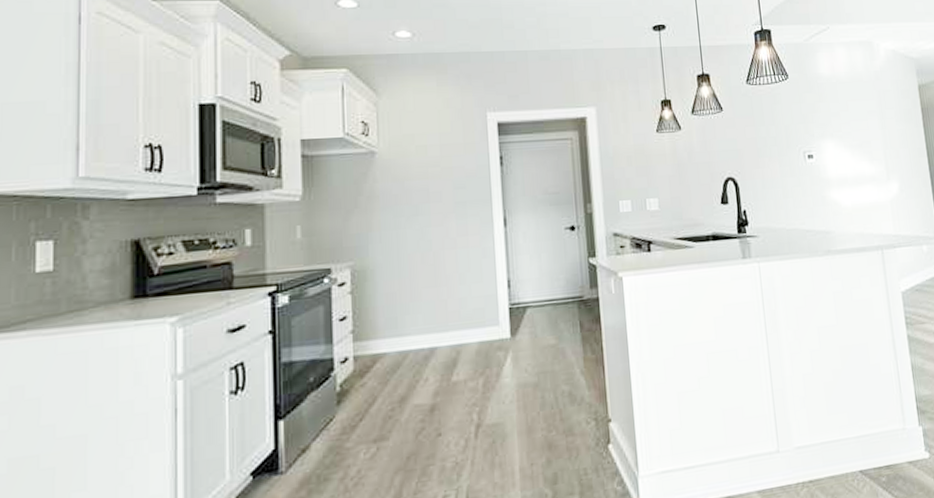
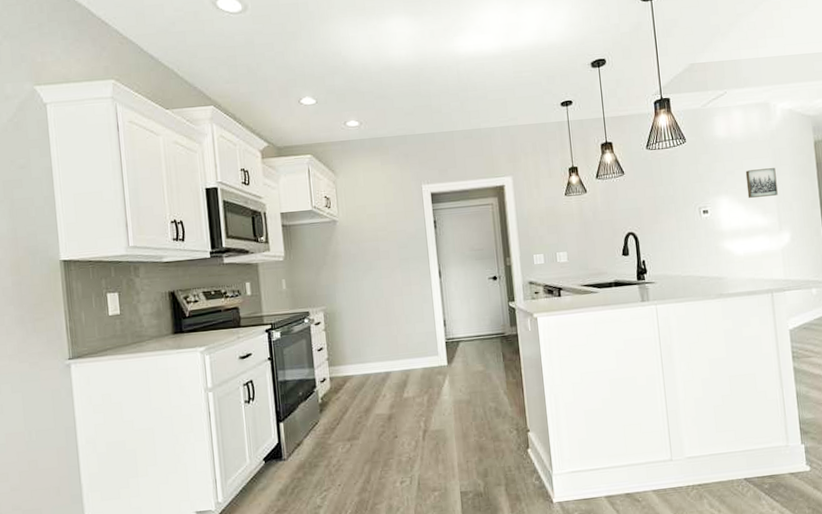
wall art: none [850,111,885,143] -> present [745,168,778,198]

